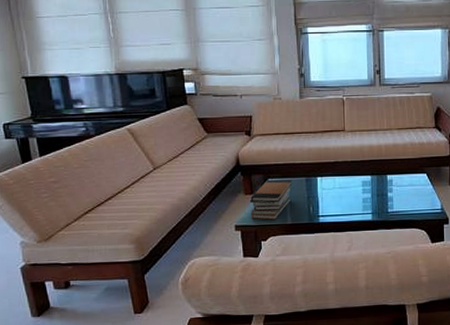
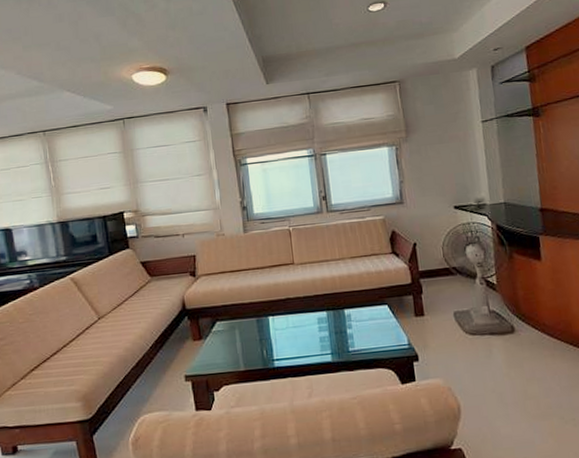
book stack: present [249,179,292,220] -> none [198,321,243,368]

